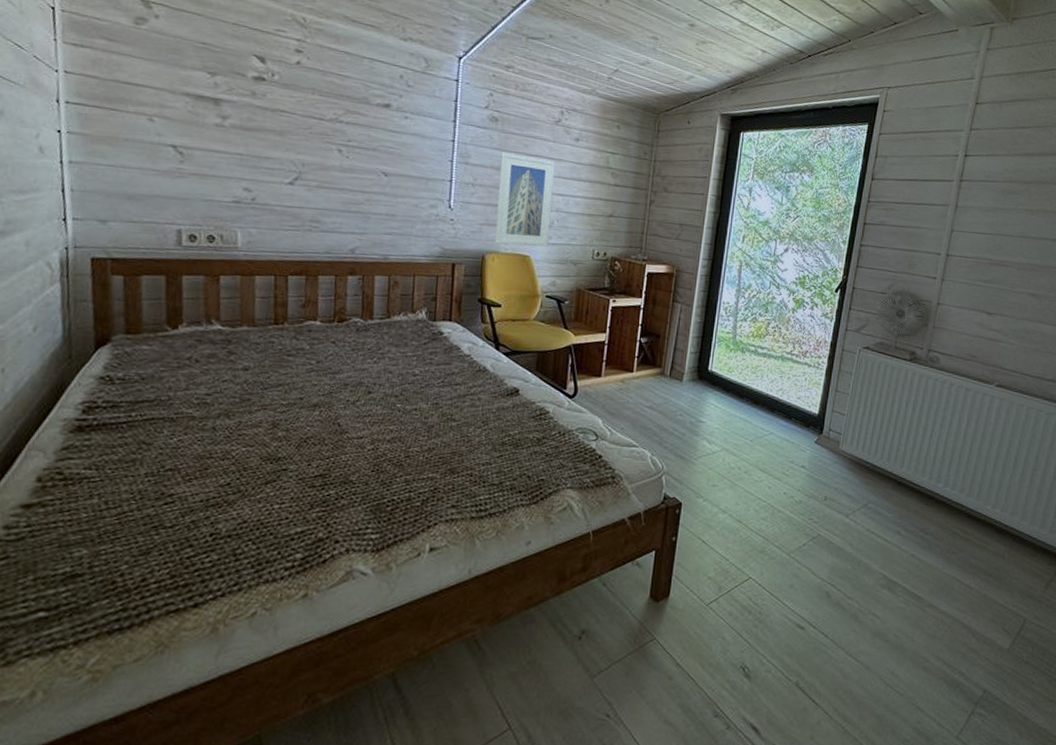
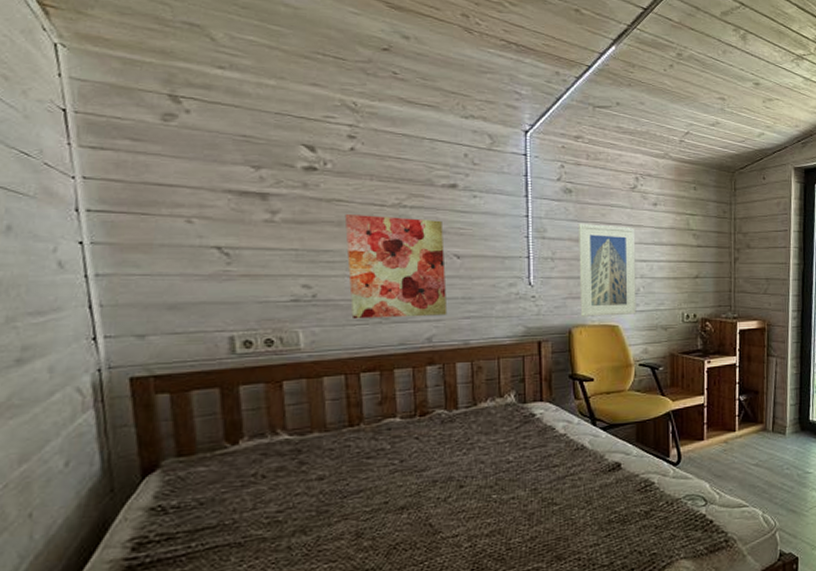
wall art: none [284,125,375,230] -> present [344,214,448,320]

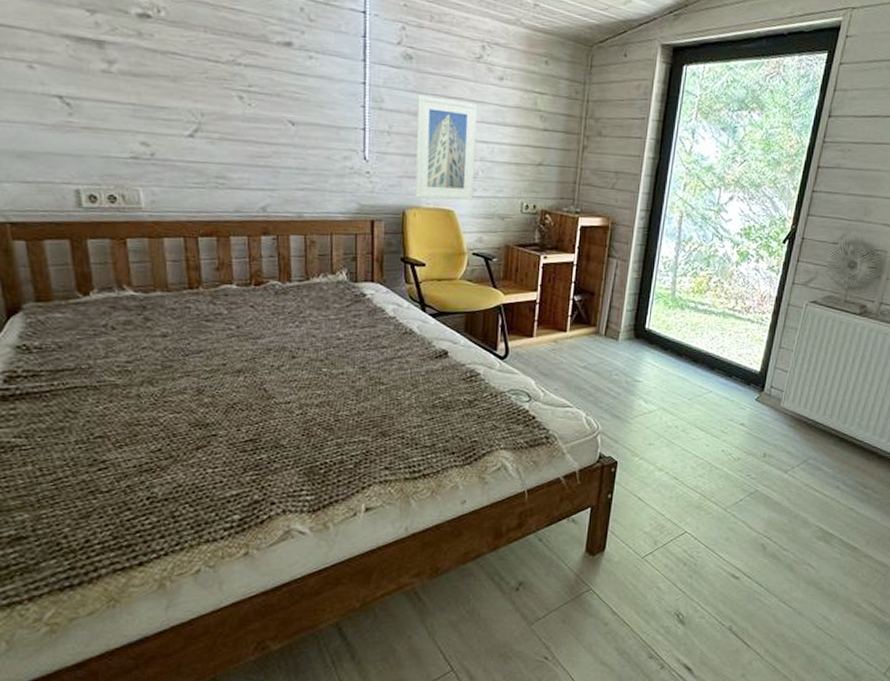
wall art: present [344,214,448,320] -> none [179,69,282,185]

